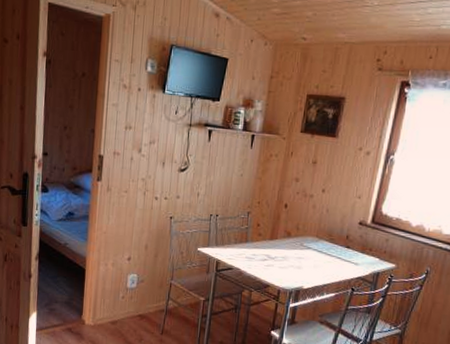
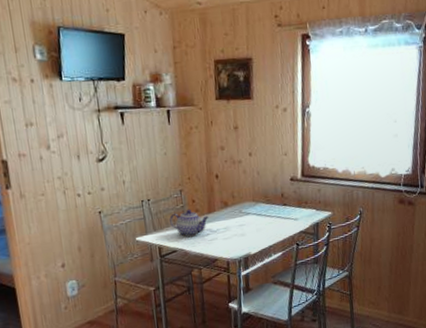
teapot: none [232,231,270,259] -> present [169,209,209,237]

